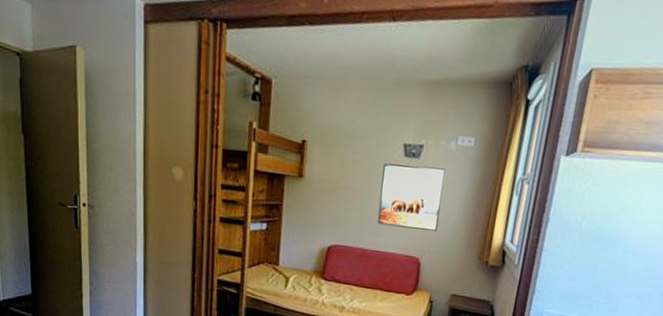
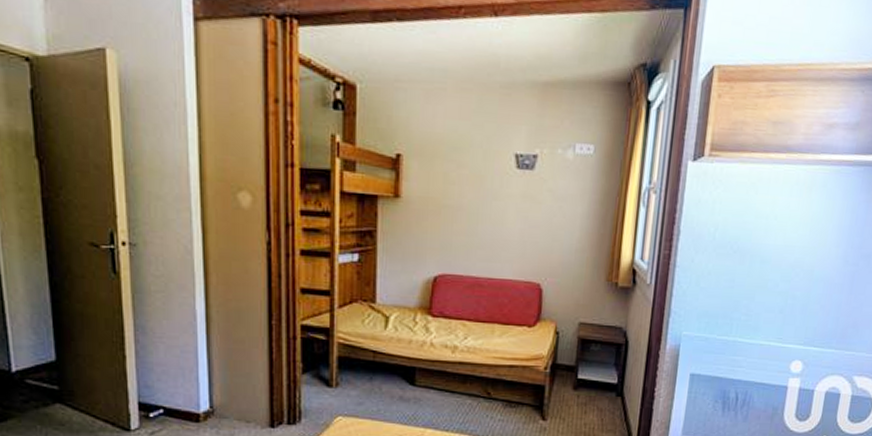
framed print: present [377,163,446,232] -> none [490,177,564,253]

